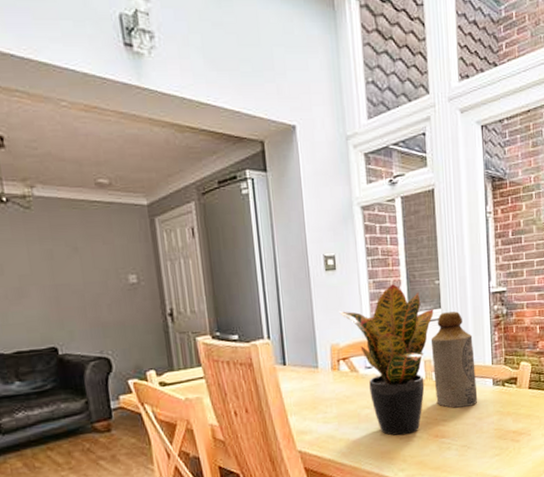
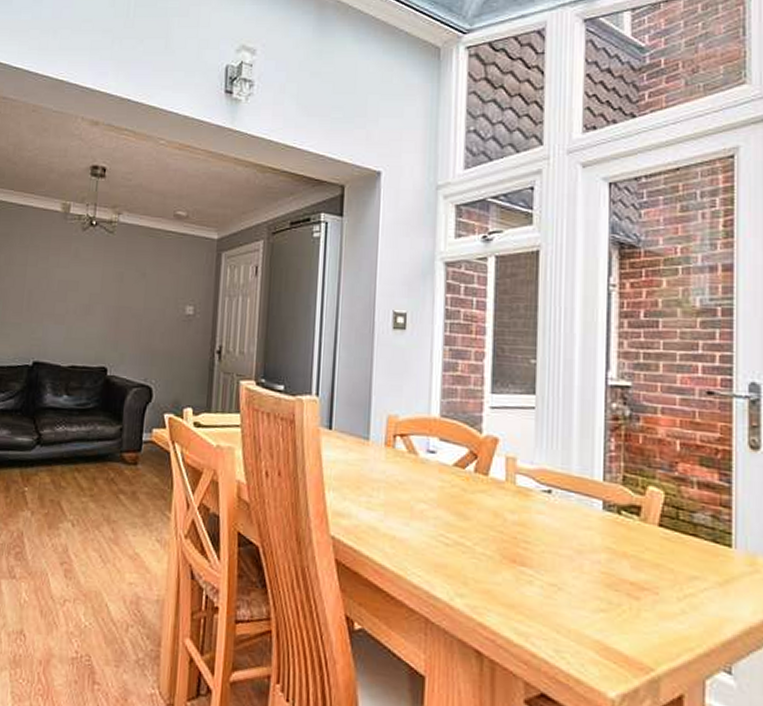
potted plant: present [338,283,434,436] -> none [402,354,525,550]
bottle: present [430,311,478,408] -> none [517,400,579,532]

